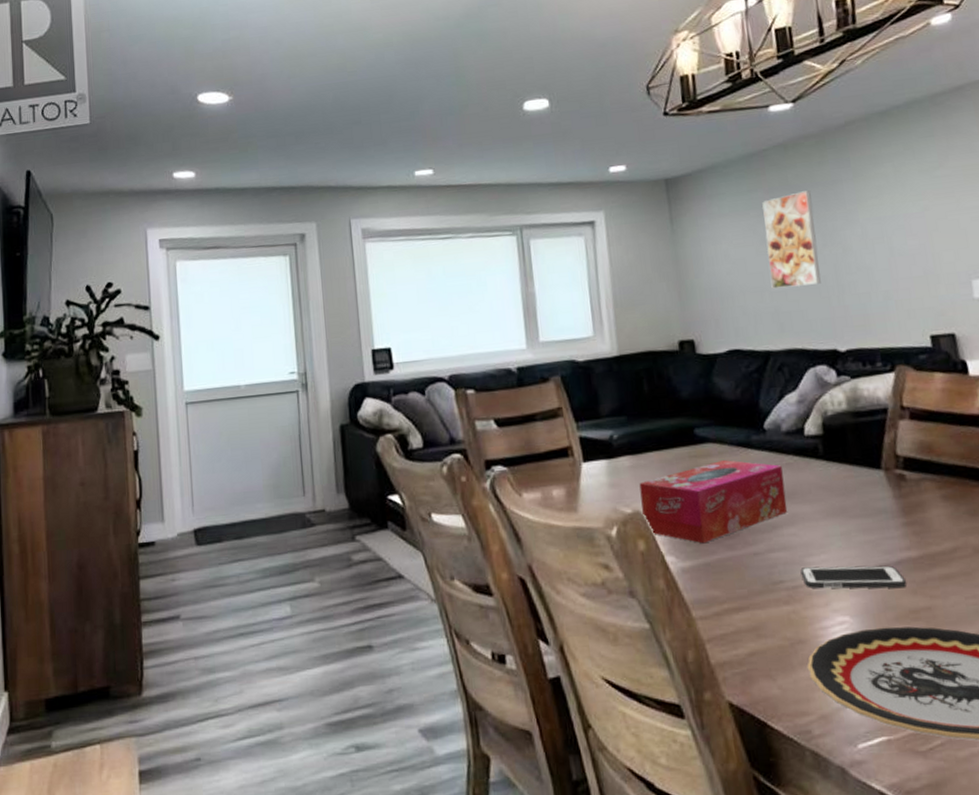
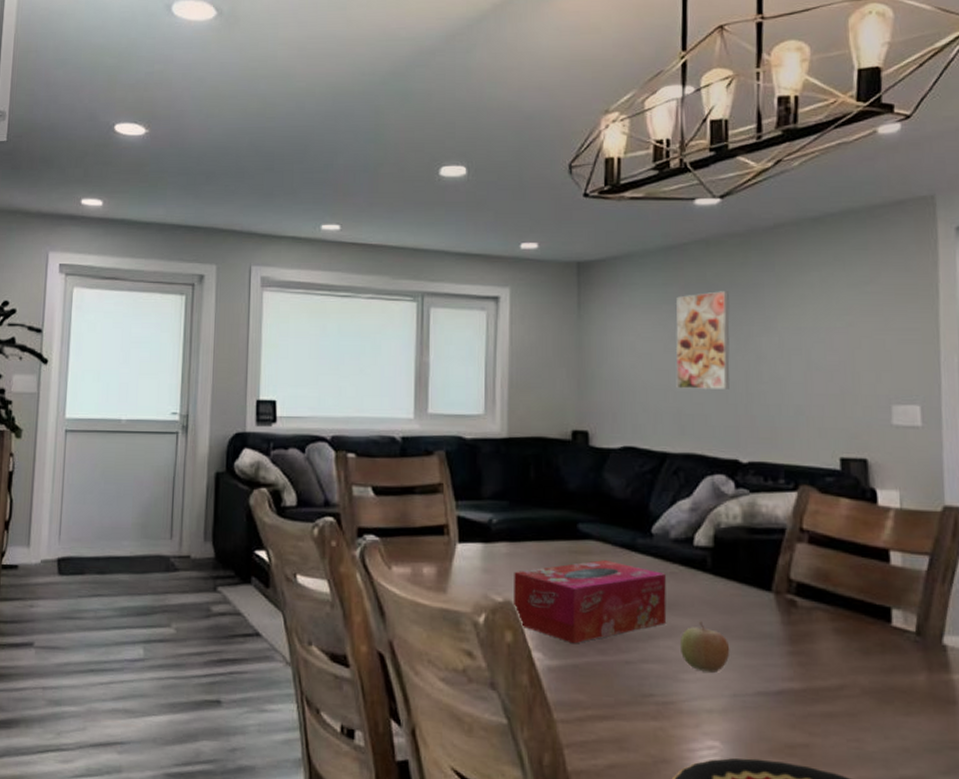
cell phone: present [800,565,906,589] -> none [673,684,785,720]
fruit: none [802,506,850,553] -> present [680,621,730,673]

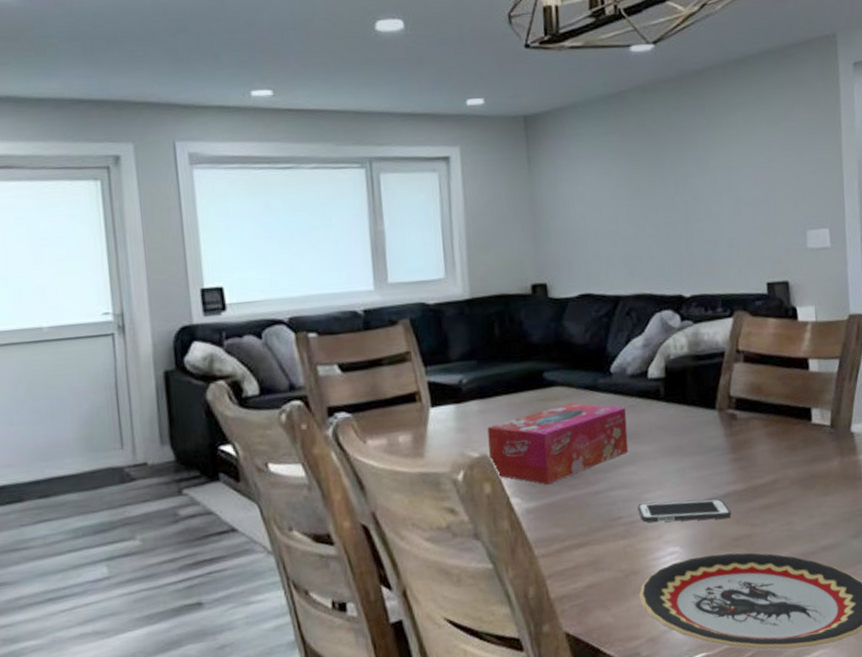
cell phone: none [673,684,785,720] -> present [637,498,731,523]
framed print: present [676,291,730,390] -> none [619,136,671,234]
fruit: present [680,621,730,673] -> none [641,445,684,489]

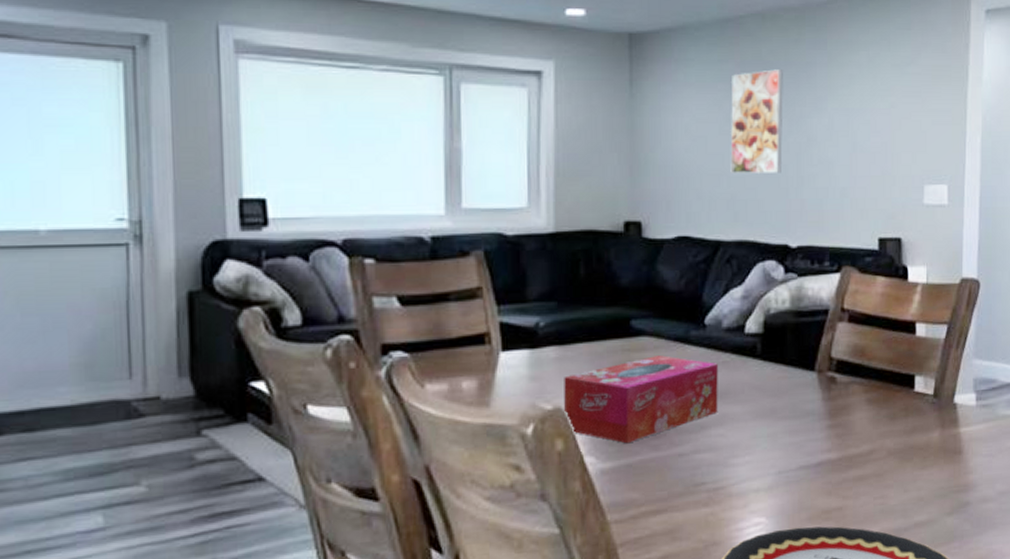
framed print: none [619,136,671,234] -> present [730,69,783,175]
cell phone: present [637,498,731,523] -> none [723,467,822,491]

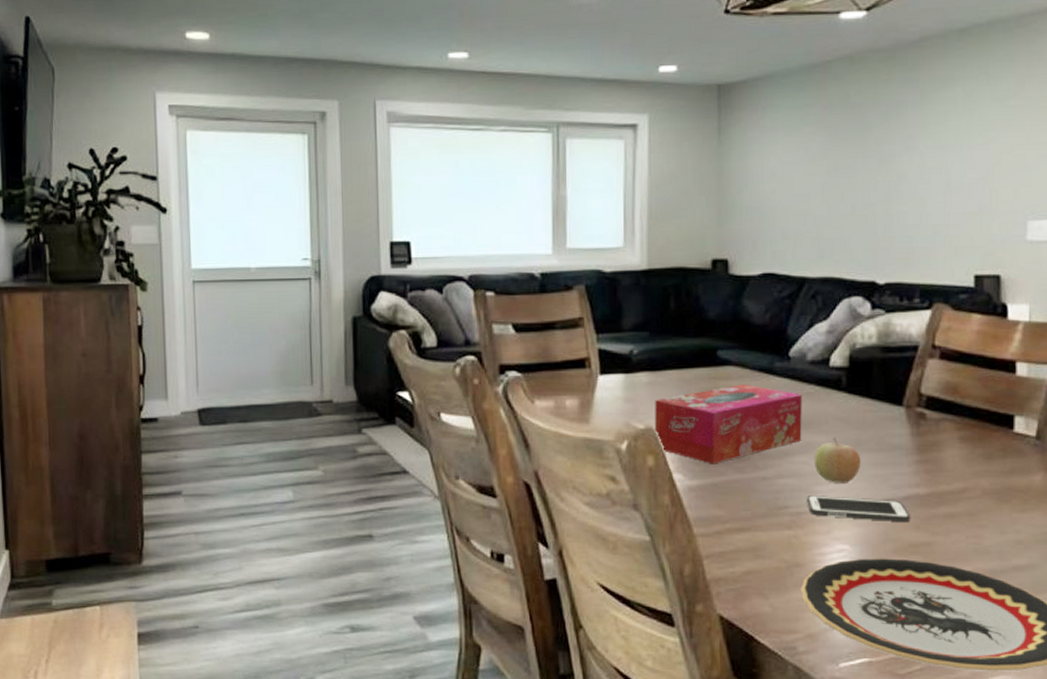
cell phone: none [723,467,822,491] -> present [807,495,910,523]
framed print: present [730,69,783,175] -> none [816,110,872,214]
fruit: none [731,406,776,455] -> present [815,437,861,483]

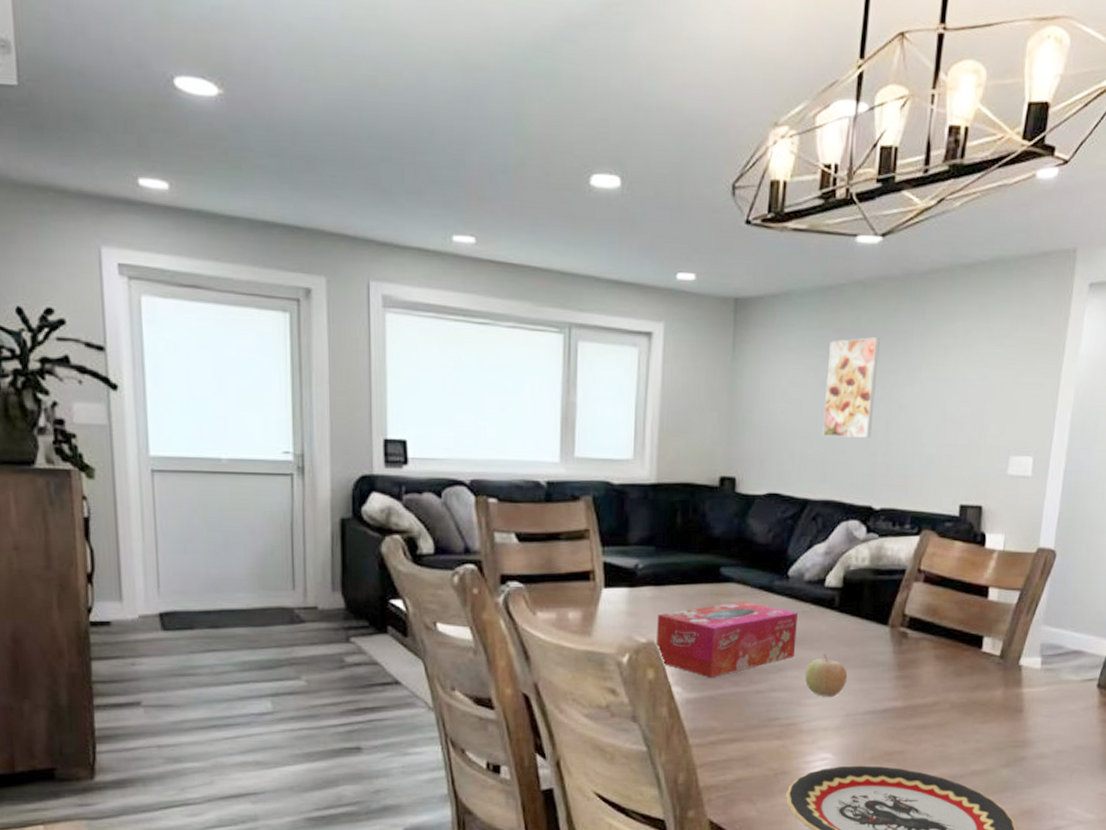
cell phone: present [807,495,910,523] -> none [796,708,887,733]
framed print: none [816,110,872,214] -> present [822,337,880,439]

